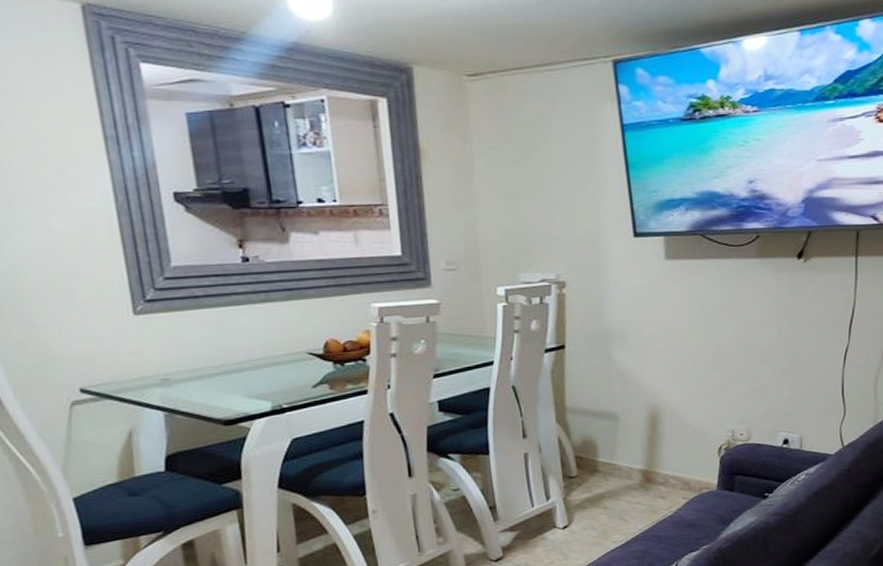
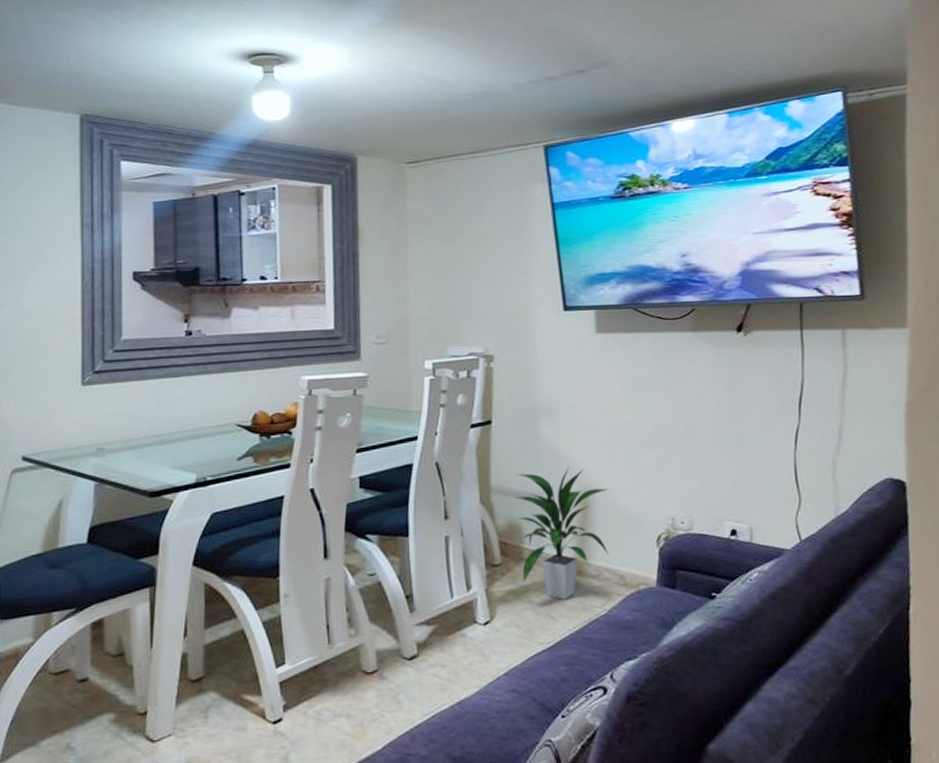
indoor plant: none [588,387,677,505] -> present [514,466,610,600]

